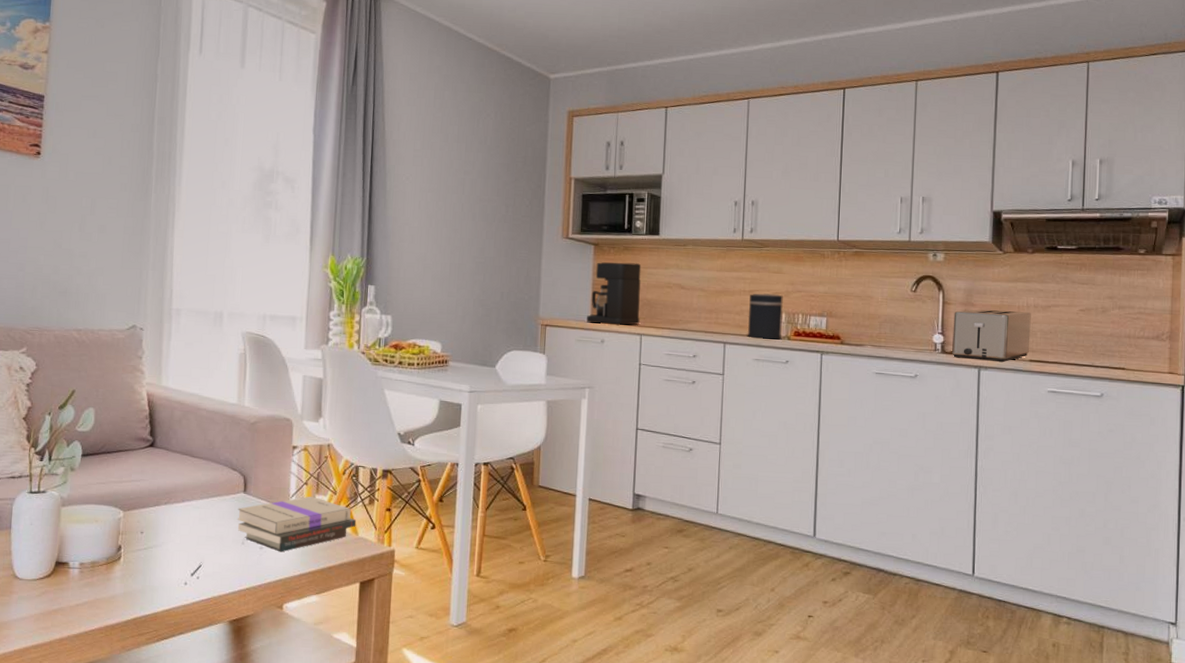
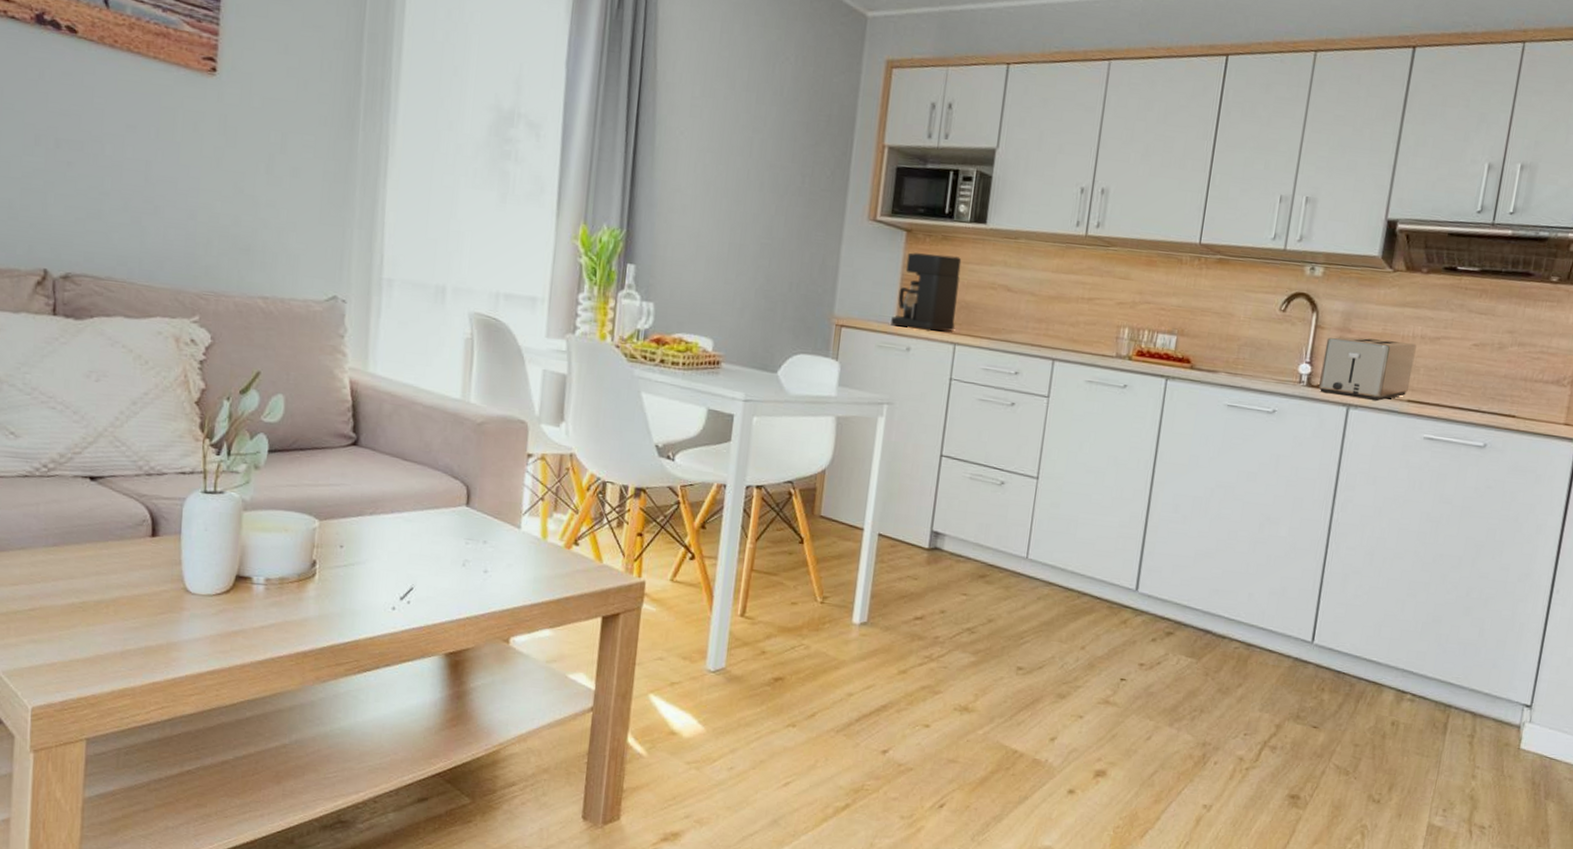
books: present [237,496,357,552] -> none [457,514,601,578]
cylinder: present [747,293,783,340] -> none [1081,302,1128,359]

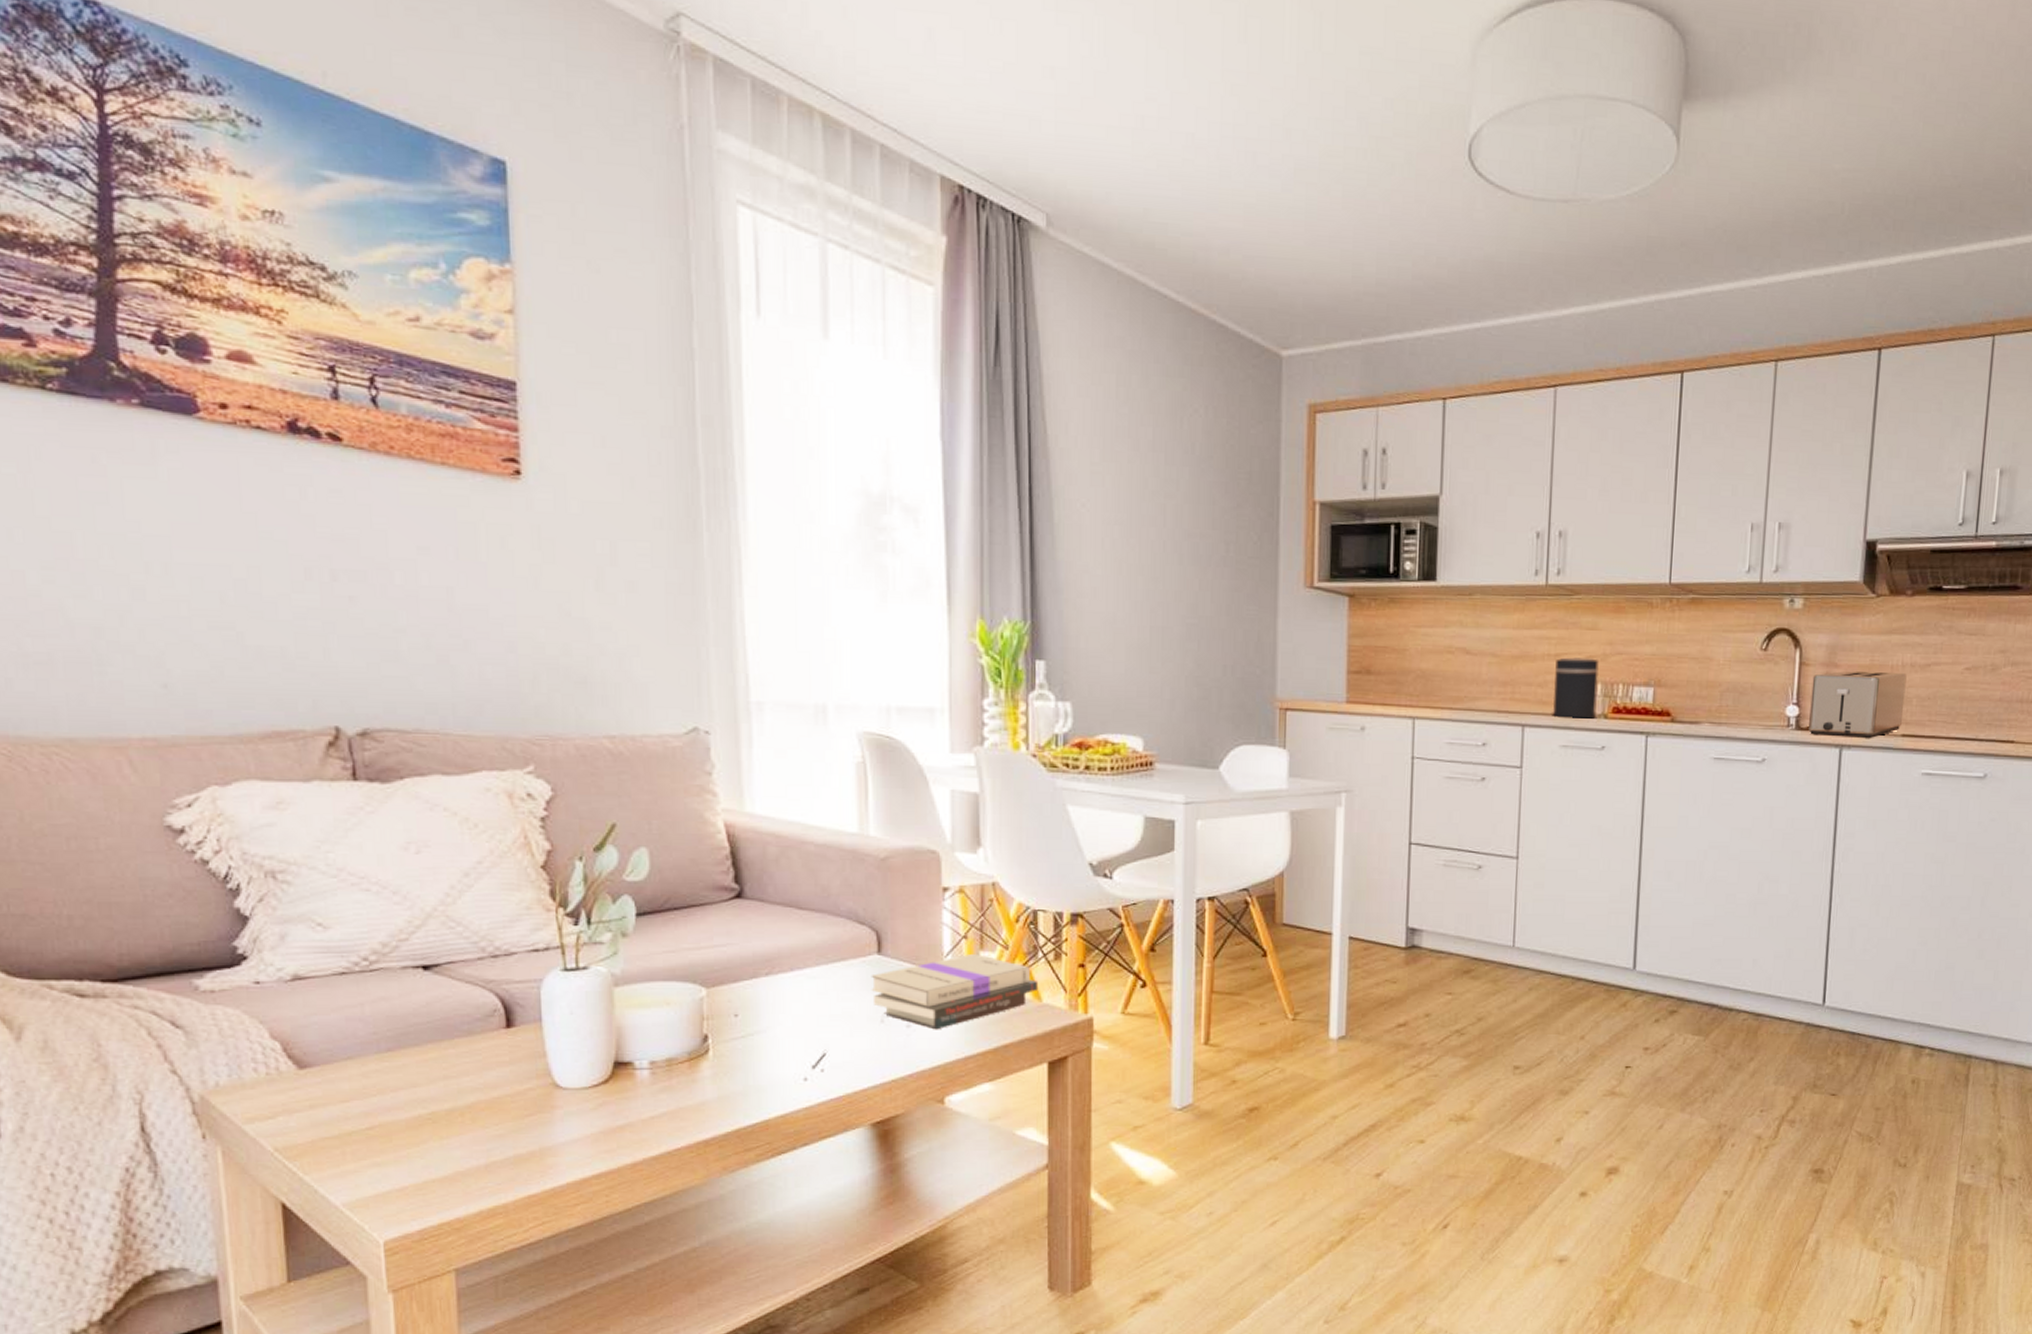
books: none [457,514,601,578] -> present [871,953,1039,1030]
coffee maker: present [891,252,962,332] -> none [1341,619,1413,707]
cylinder: none [1081,302,1128,359] -> present [1552,657,1599,720]

